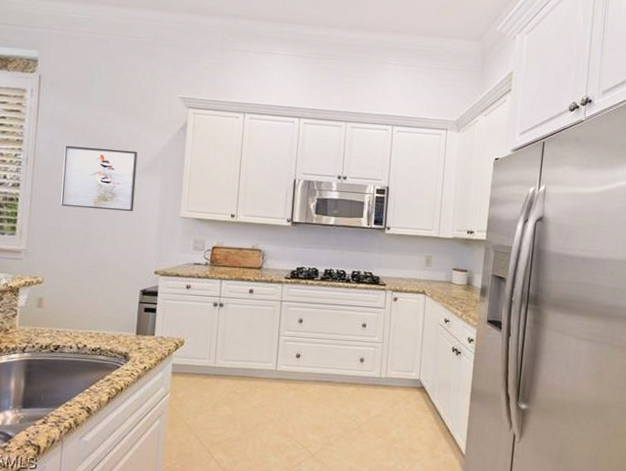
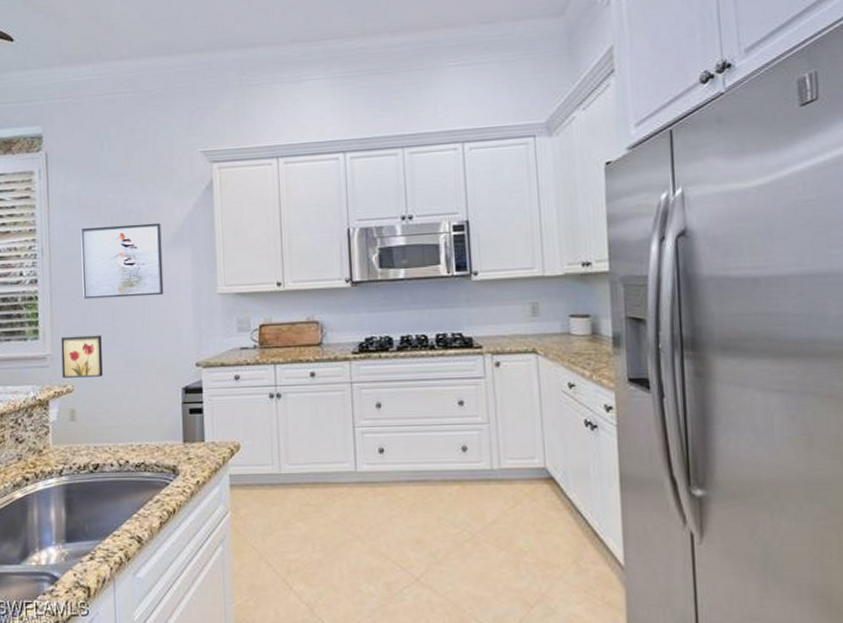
wall art: none [34,235,74,273] -> present [61,335,103,378]

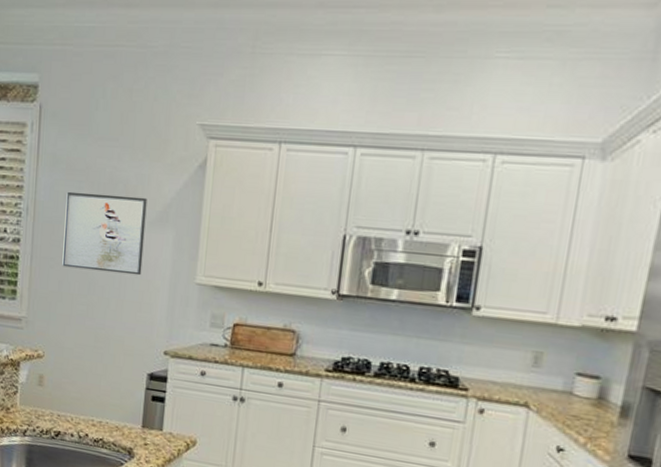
wall art: present [61,335,103,378] -> none [35,301,75,348]

